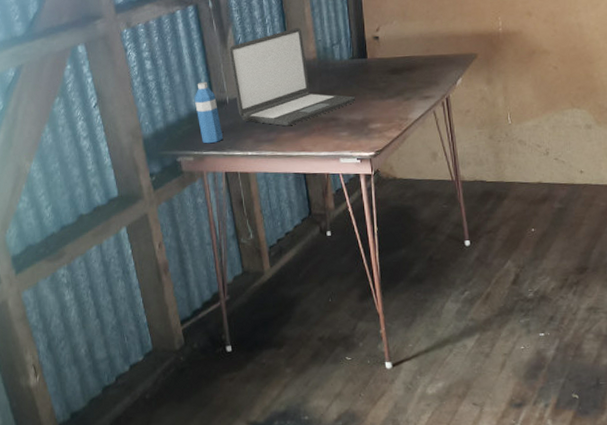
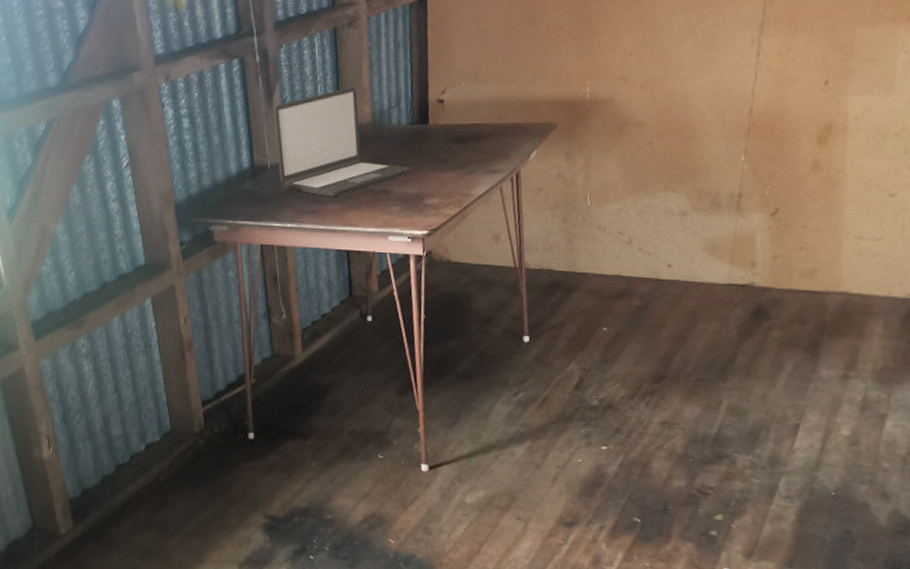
water bottle: present [194,81,223,144] -> none [232,144,261,213]

